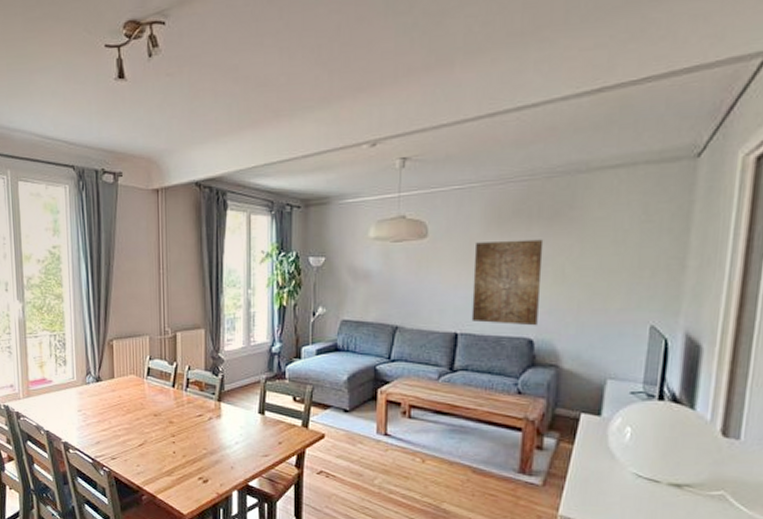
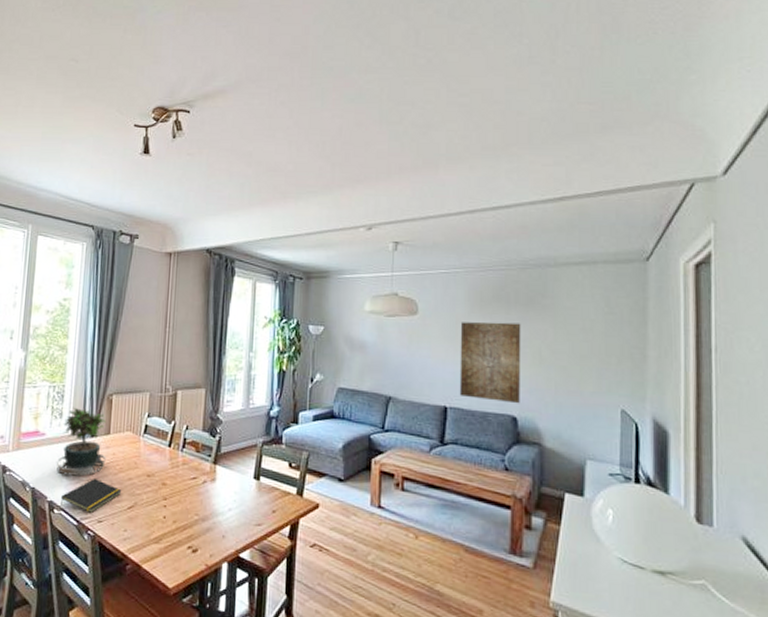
potted plant: none [67,354,113,419] -> present [57,407,106,477]
notepad: none [74,420,131,451] -> present [59,479,122,513]

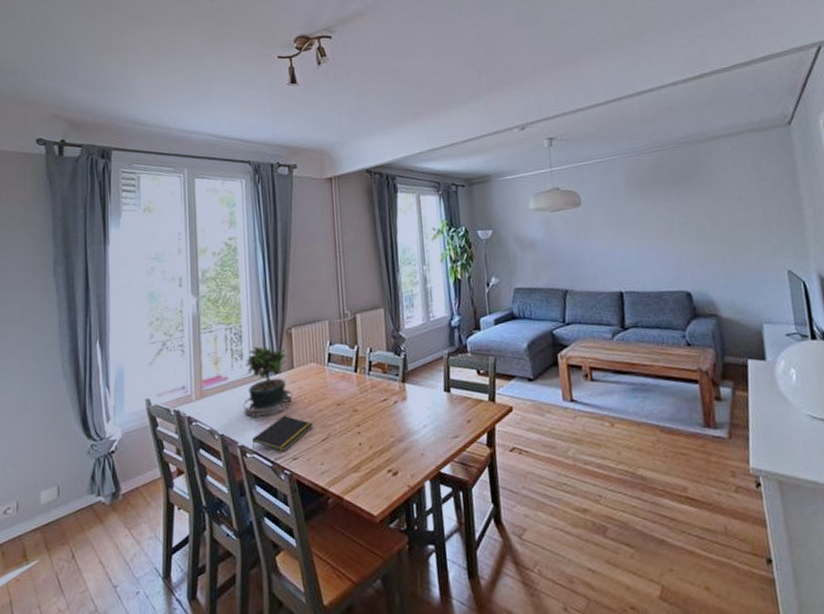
wall art: present [459,322,521,404] -> none [624,200,692,280]

